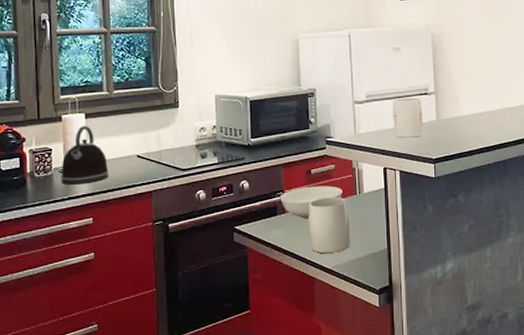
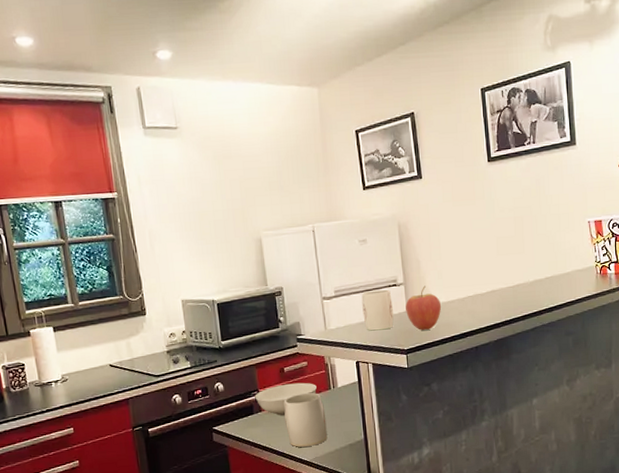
kettle: present [61,125,109,185] -> none [36,338,84,398]
fruit: none [435,96,471,140] -> present [405,285,442,330]

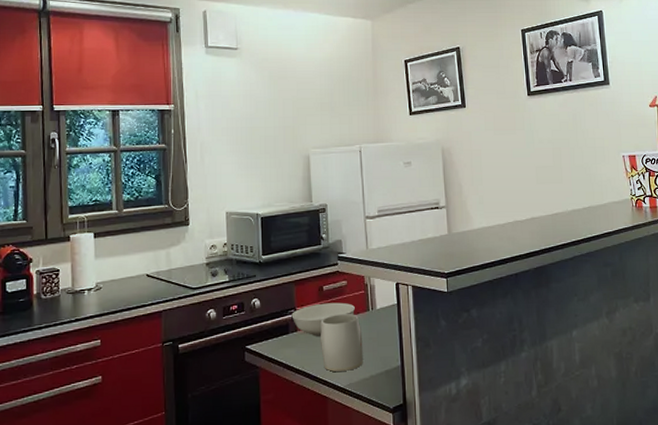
mug: present [361,289,394,331] -> none [404,212,435,253]
fruit: present [405,285,442,330] -> none [447,209,482,254]

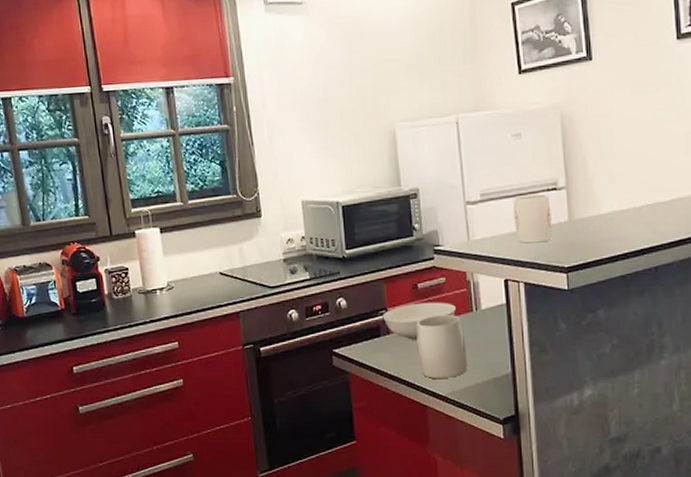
mug: none [404,212,435,253] -> present [513,194,552,244]

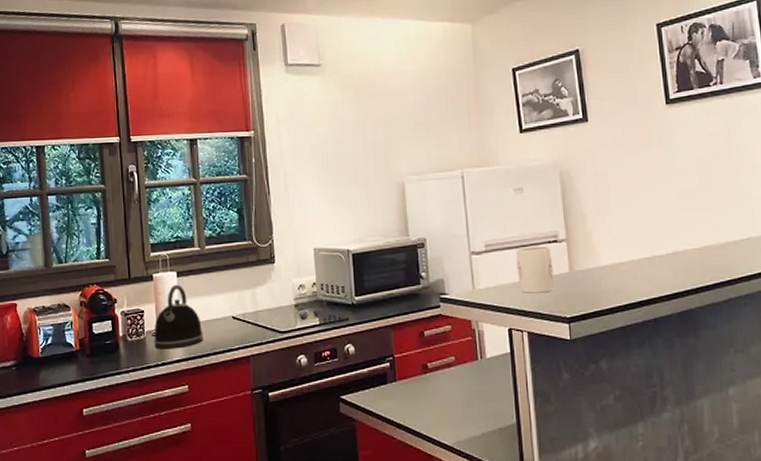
kettle: none [140,240,191,307] -> present [154,284,203,349]
bowl: present [382,302,456,341] -> none [389,350,461,389]
mug: present [416,314,467,379] -> none [422,362,473,429]

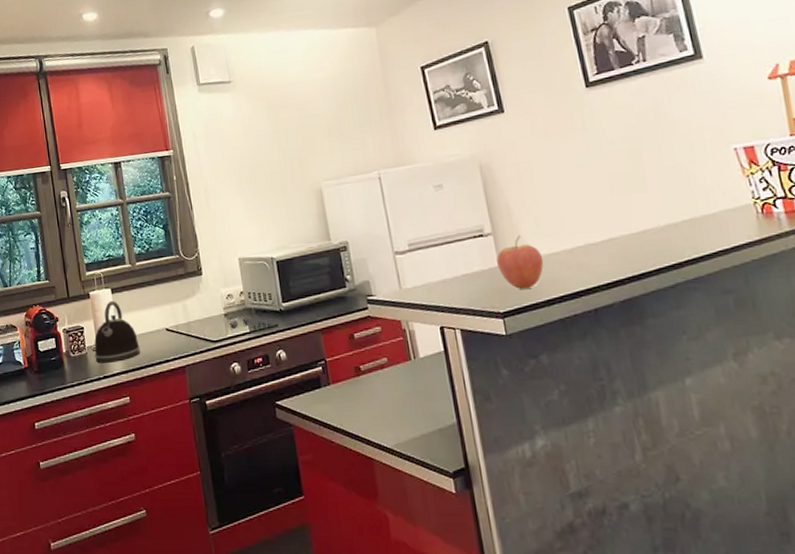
mug: present [516,246,554,294] -> none [441,241,484,290]
fruit: none [568,243,612,296] -> present [496,235,544,289]

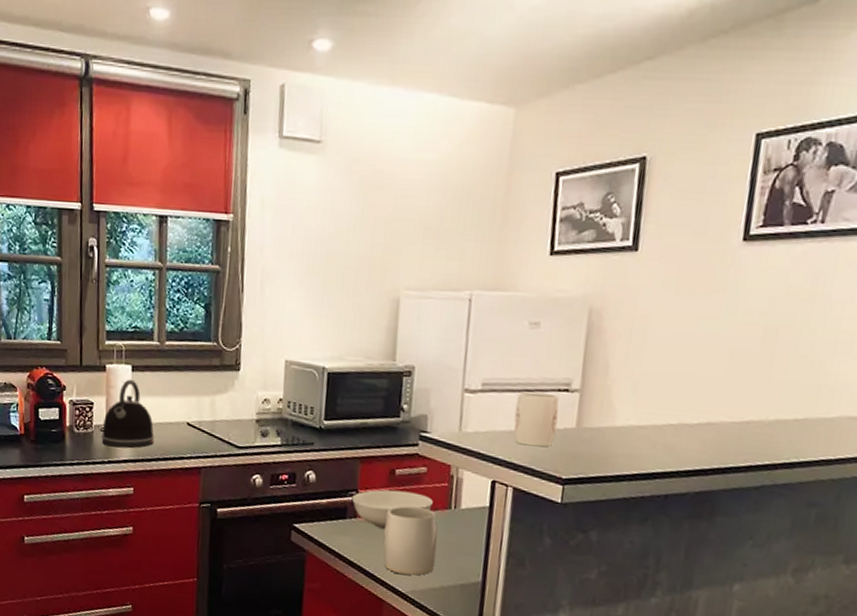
bowl: none [322,351,394,392] -> present [351,489,433,530]
mug: none [355,363,411,431] -> present [383,506,438,576]
mug: none [441,241,484,290] -> present [513,391,559,448]
fruit: present [496,235,544,289] -> none [574,398,628,459]

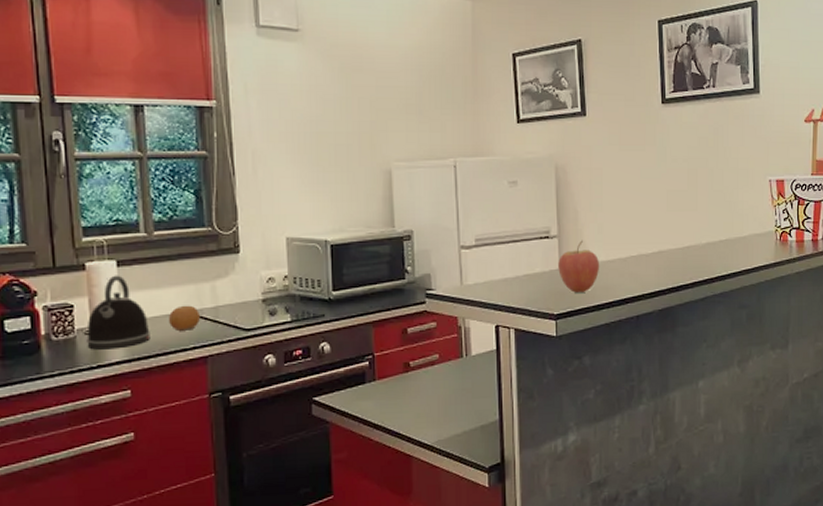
fruit: none [171,415,199,440] -> present [169,305,201,331]
bowl: present [351,489,433,530] -> none [369,347,446,388]
mug: present [383,506,438,576] -> none [404,360,455,428]
mug: present [513,391,559,448] -> none [507,242,543,290]
fruit: none [574,398,628,459] -> present [558,240,600,293]

